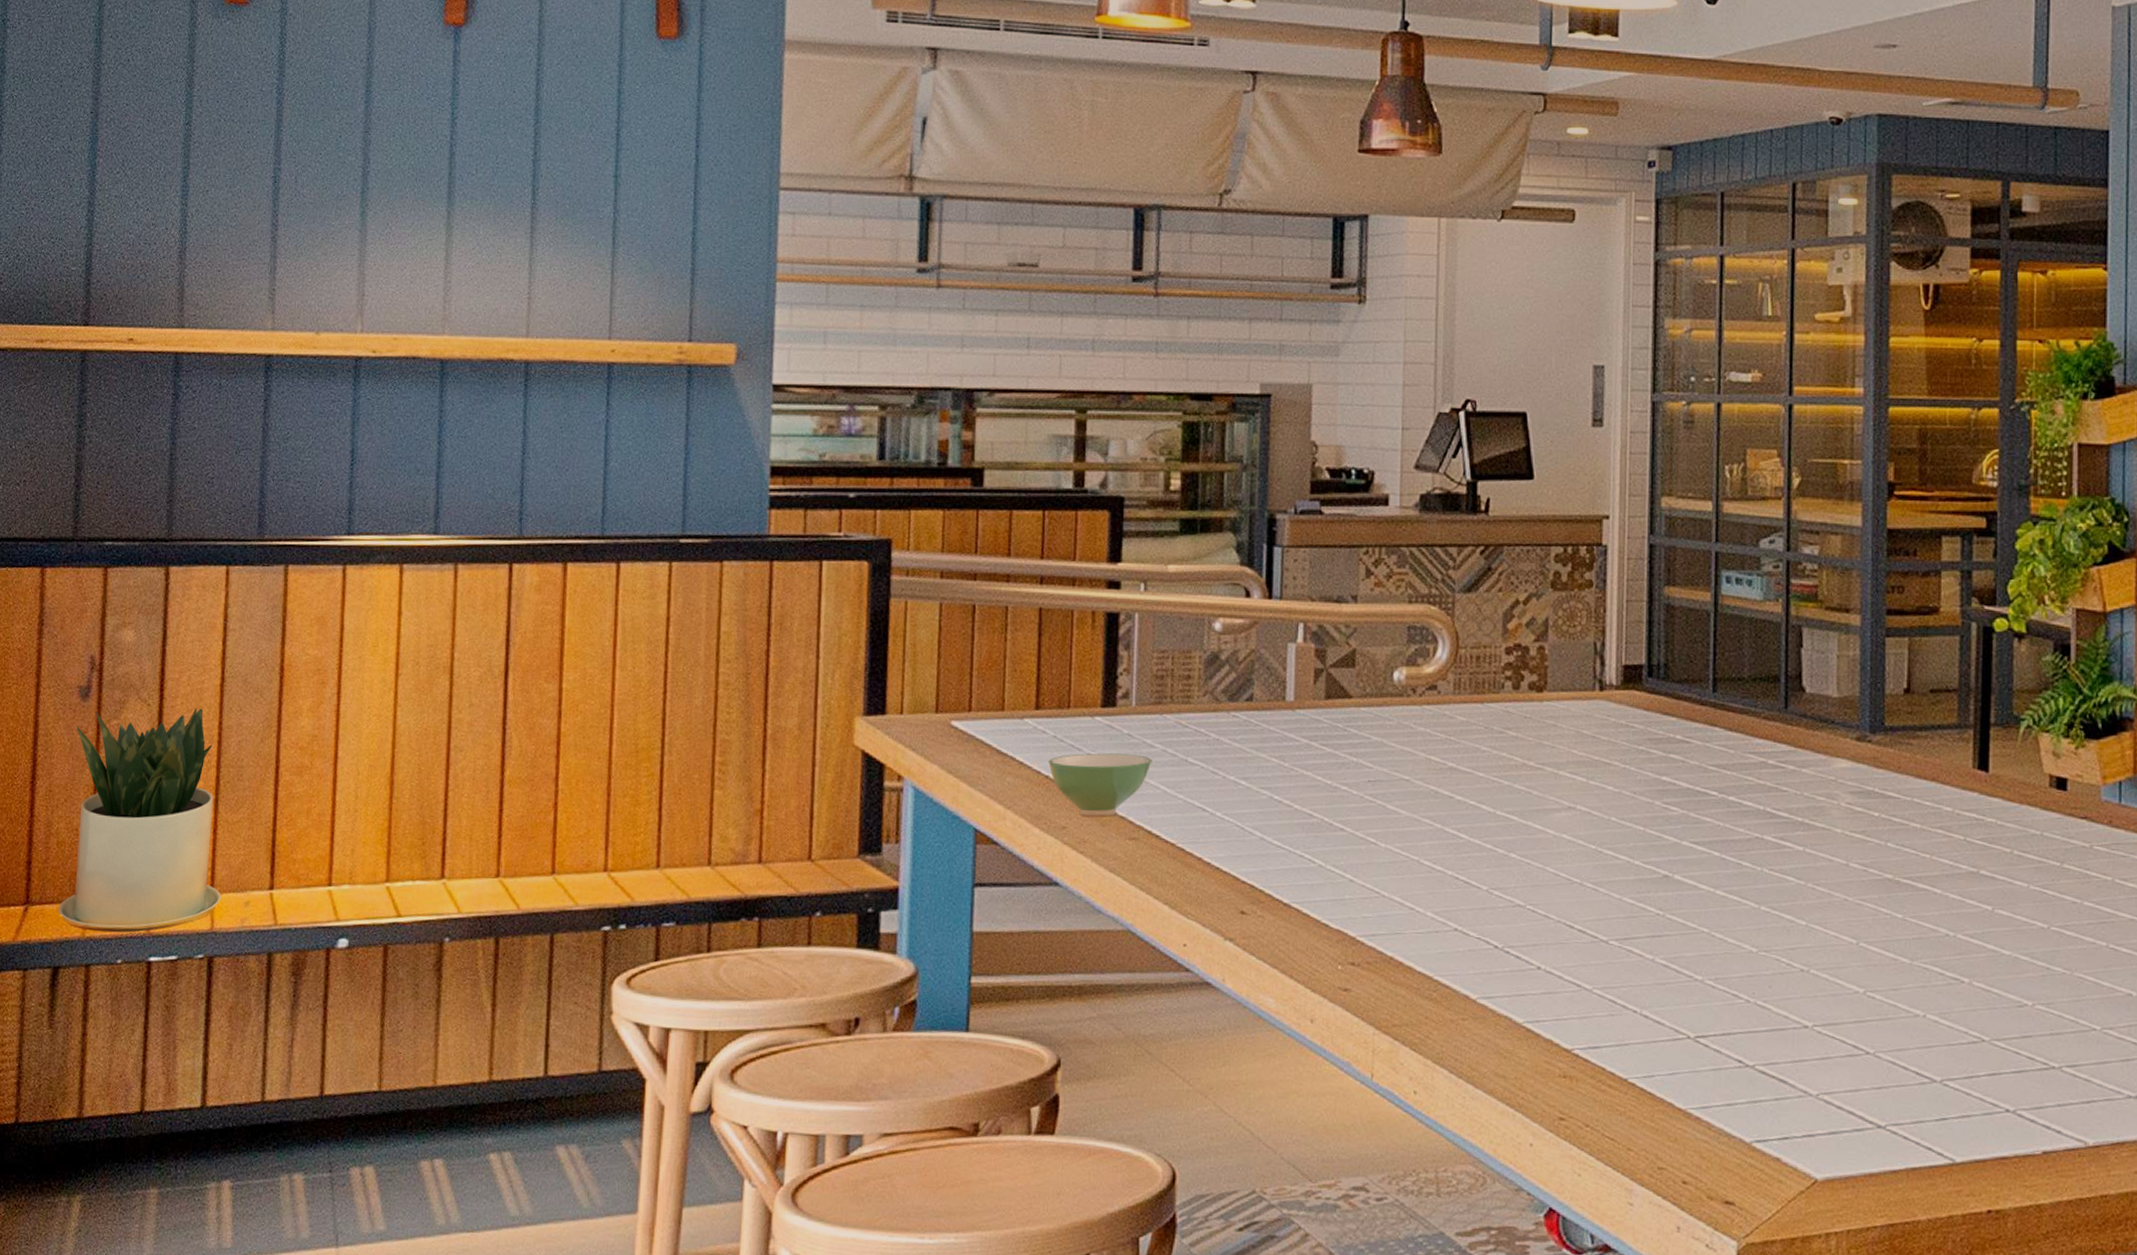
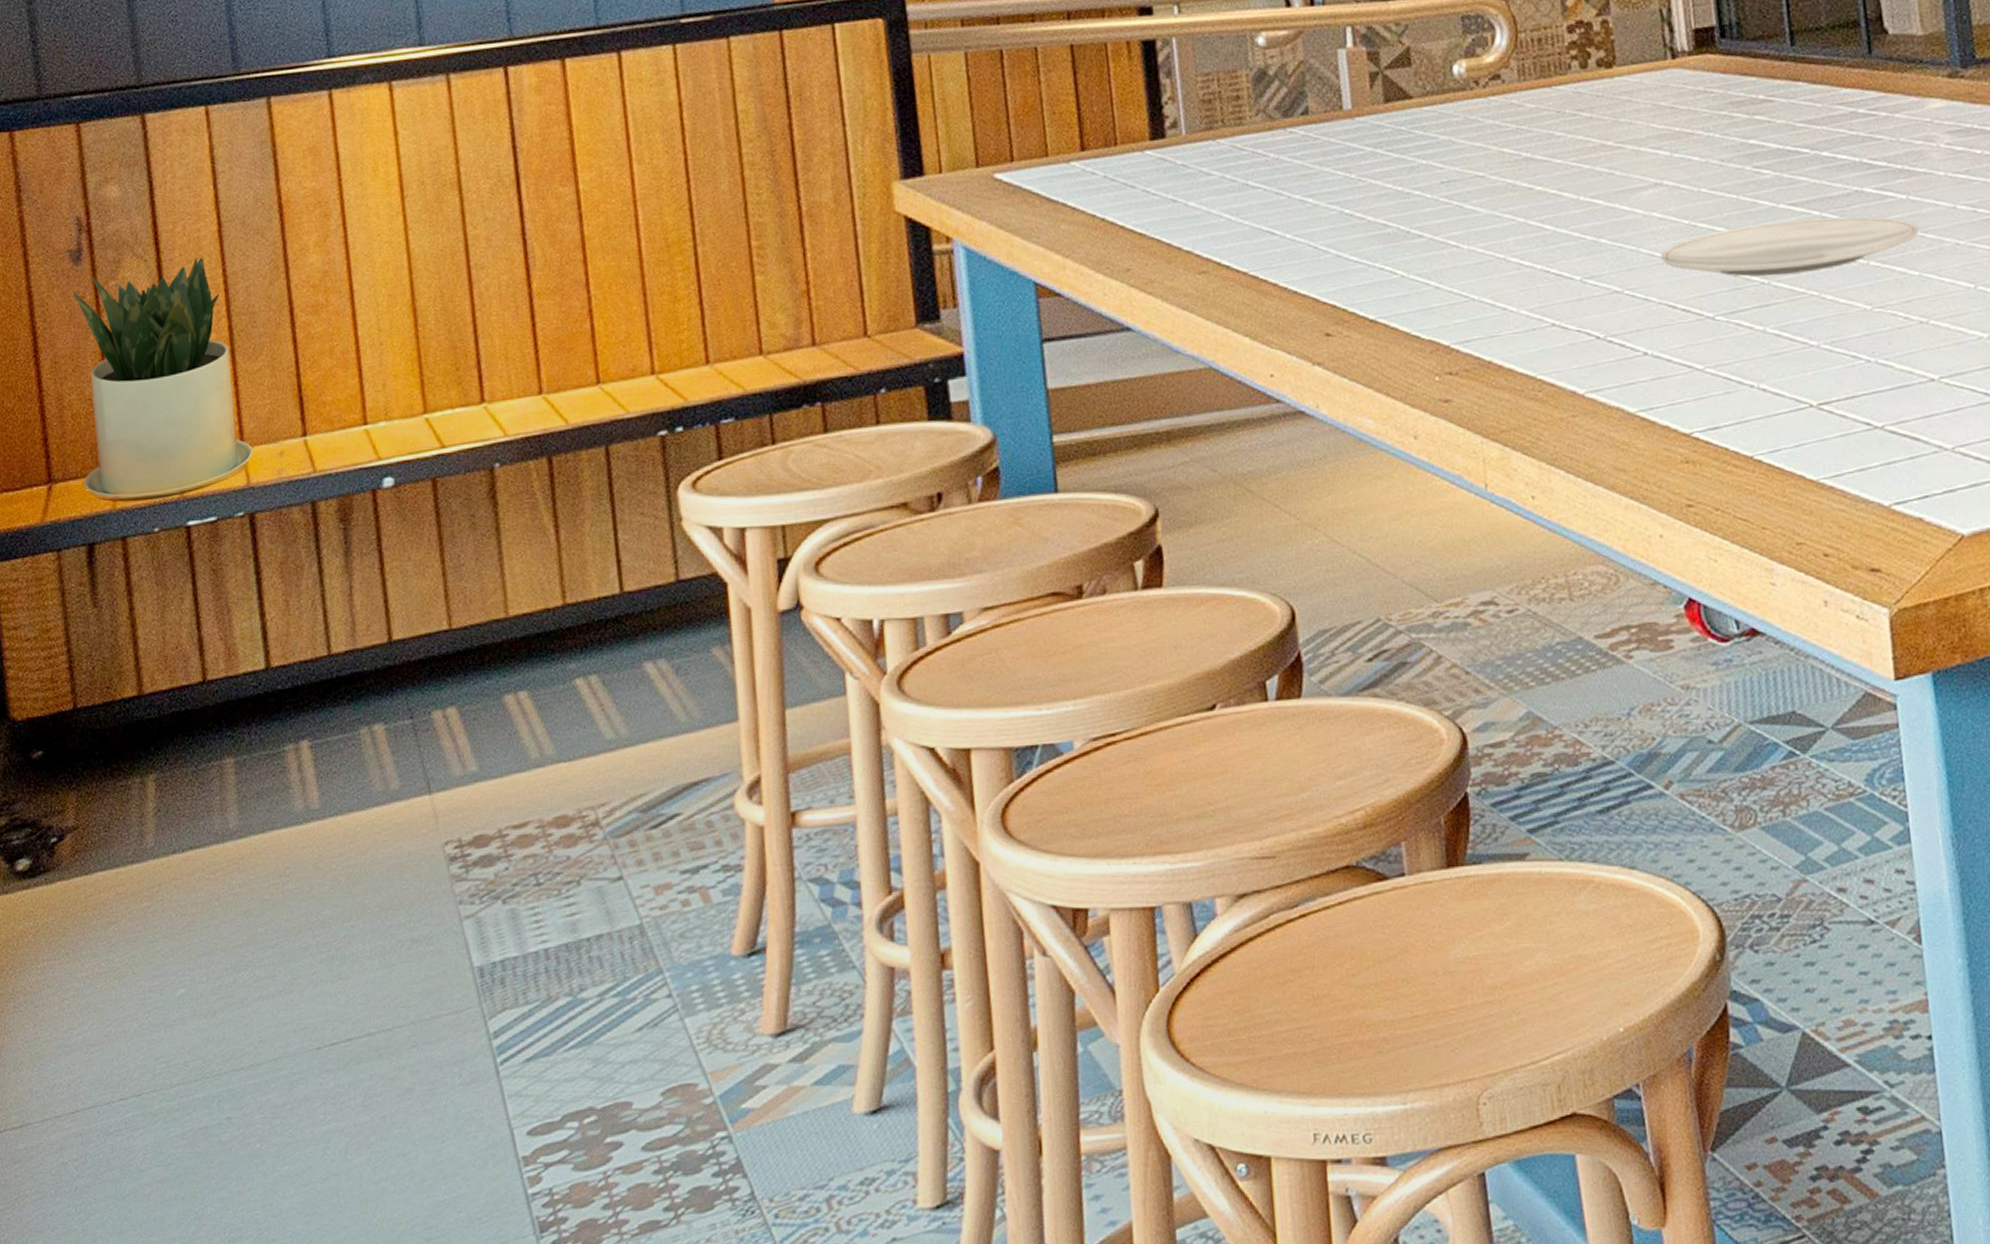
bowl: present [1048,753,1152,818] -> none [1102,185,1212,257]
plate: none [1565,857,1812,909] -> present [1660,216,1920,277]

